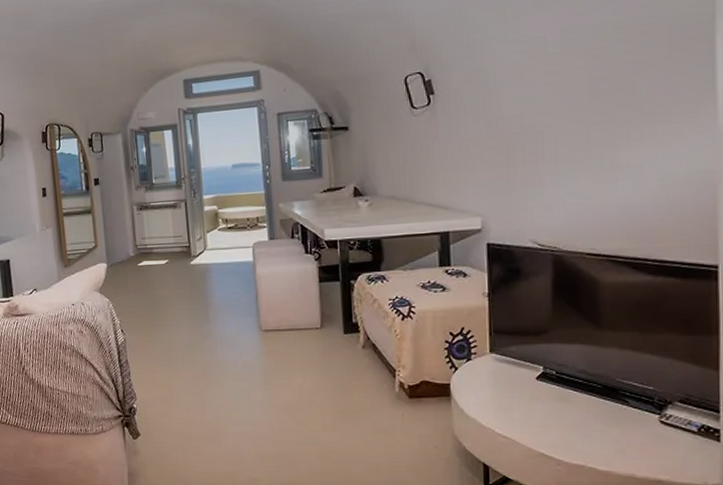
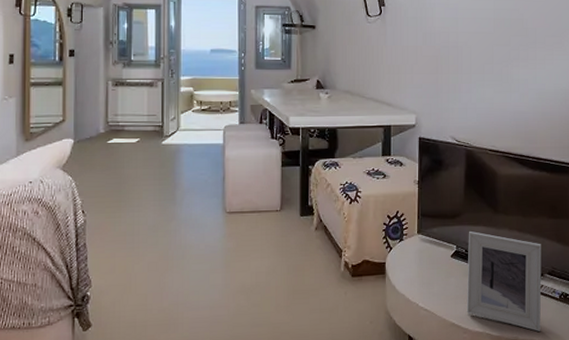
picture frame: none [559,350,670,469] -> present [466,231,542,331]

